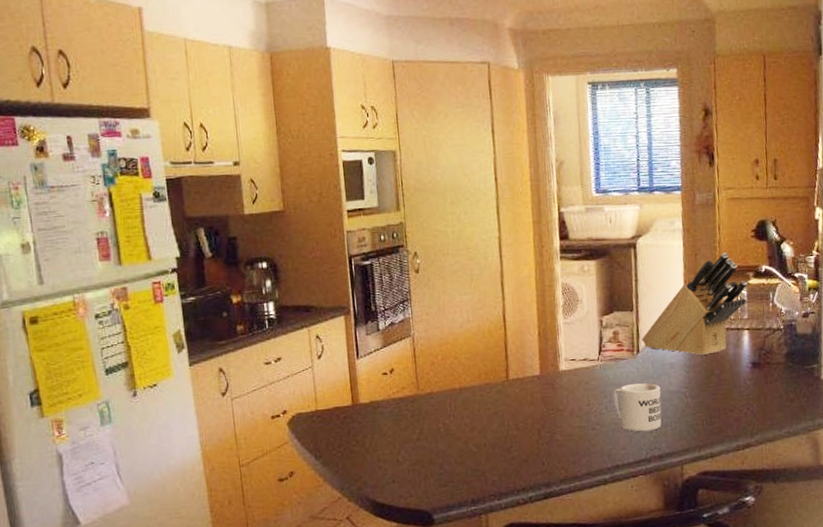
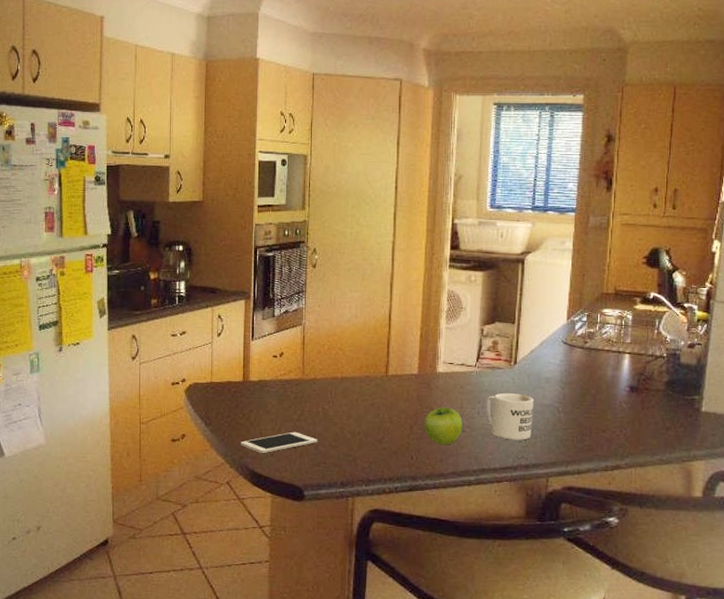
cell phone: none [356,452,442,481] -> present [240,431,318,453]
fruit: none [551,405,592,446] -> present [424,407,463,445]
knife block: present [642,253,748,356] -> none [520,276,634,375]

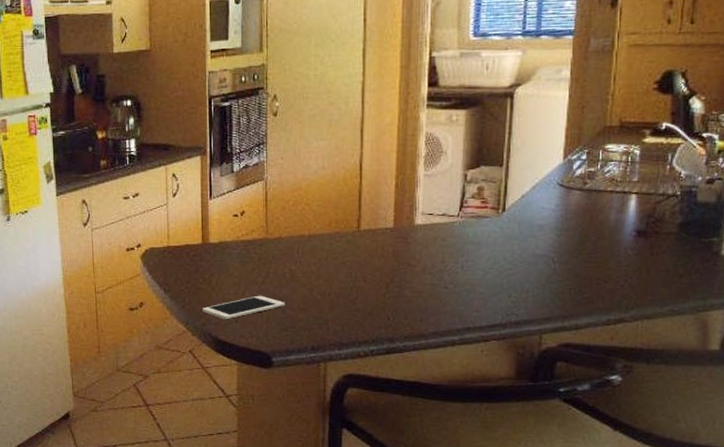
fruit: present [424,407,463,445] -> none [401,262,444,304]
mug: present [486,392,535,440] -> none [470,243,526,295]

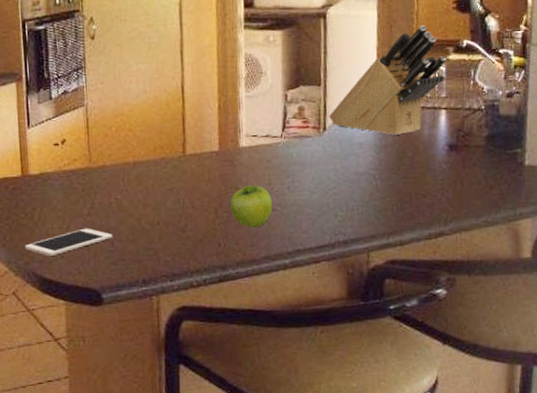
fruit: none [401,262,444,304] -> present [229,185,273,228]
knife block: none [510,107,642,220] -> present [329,25,447,136]

